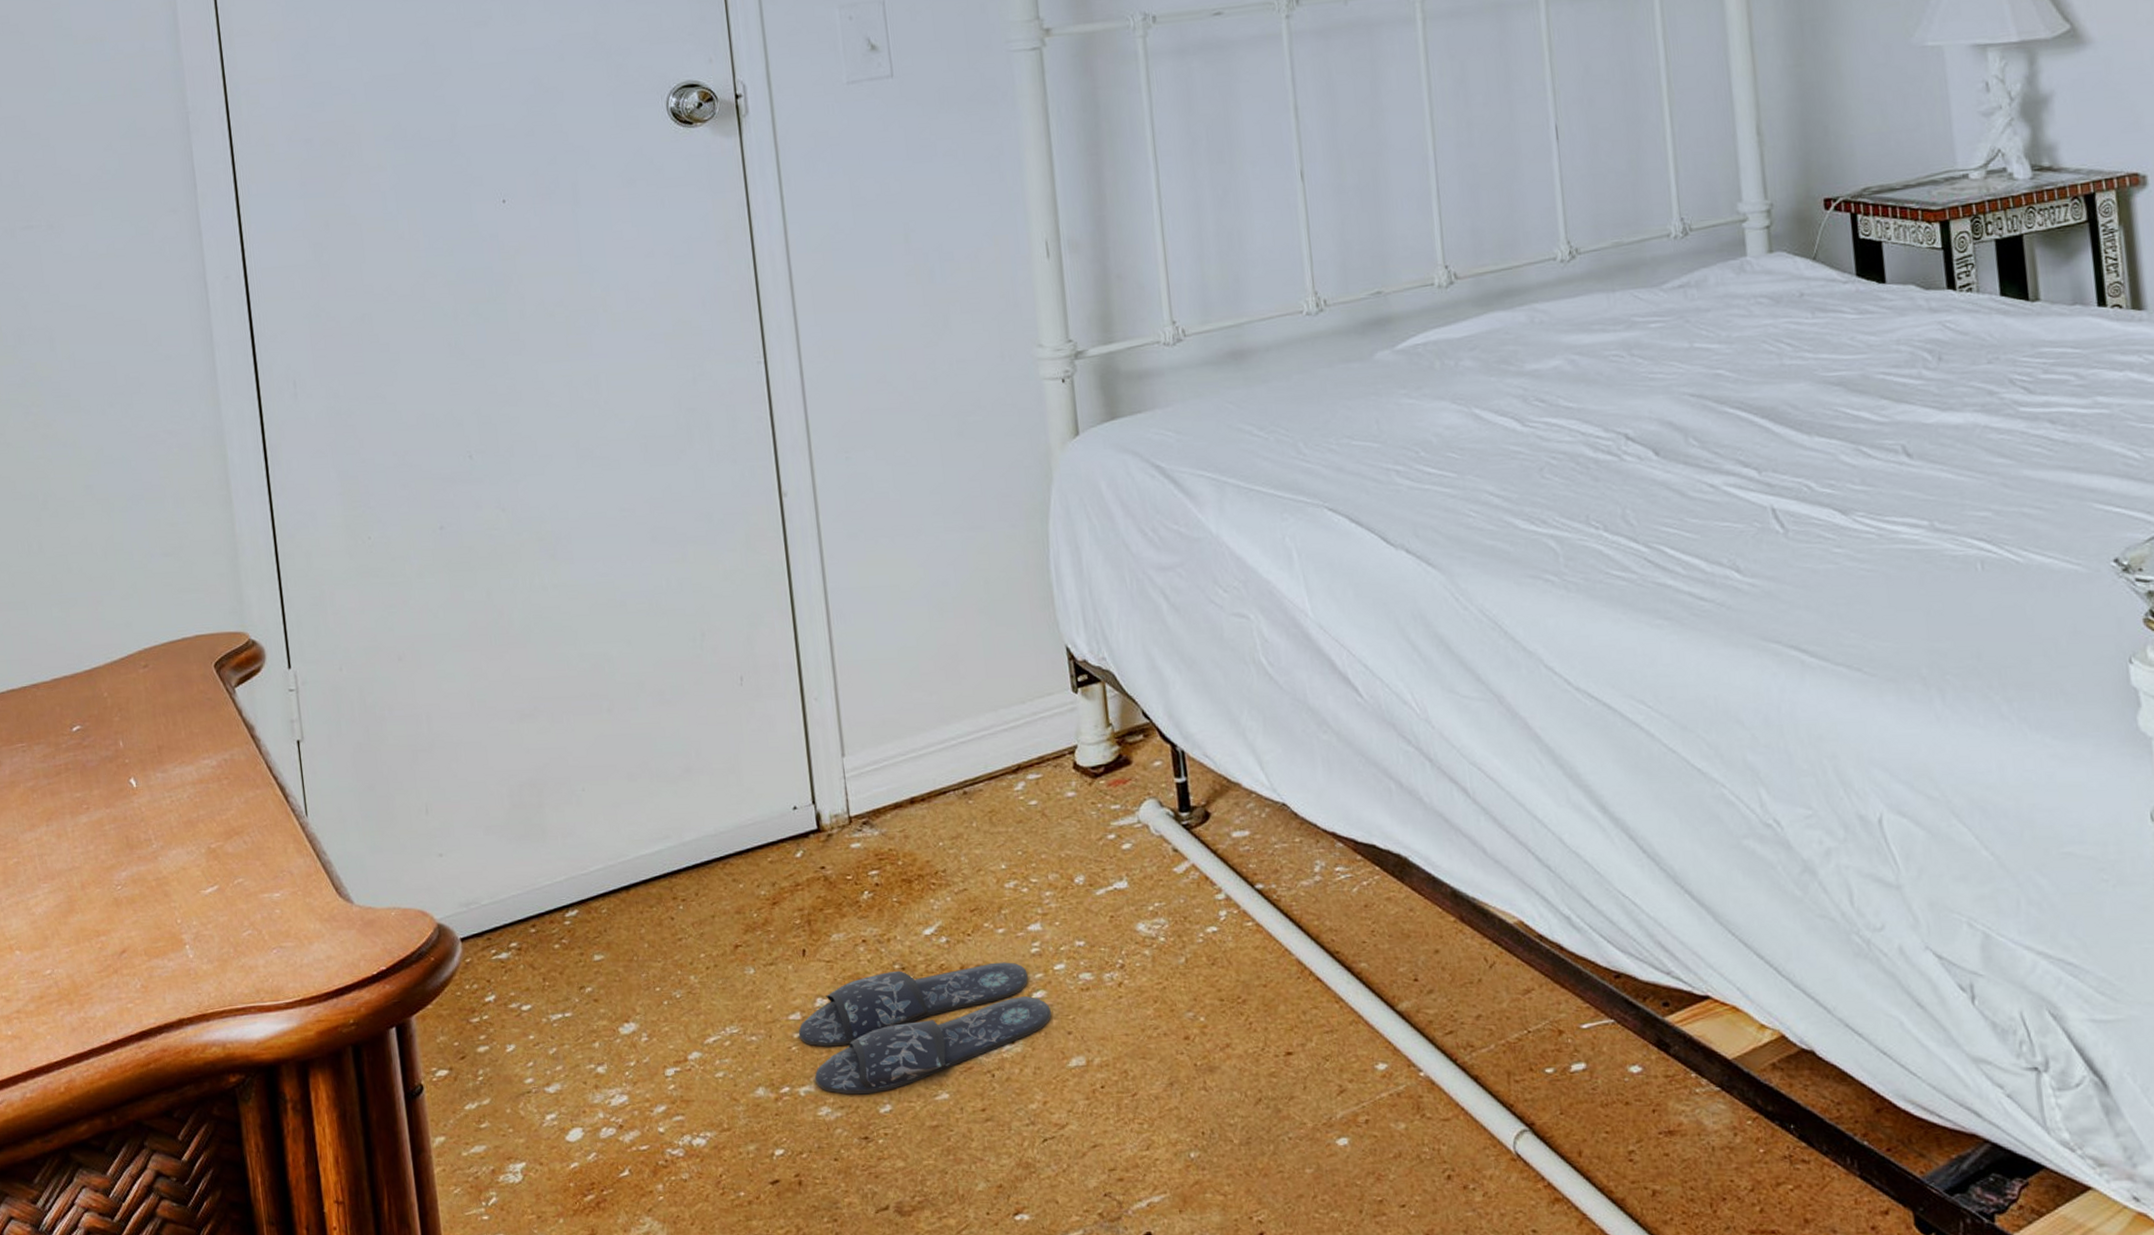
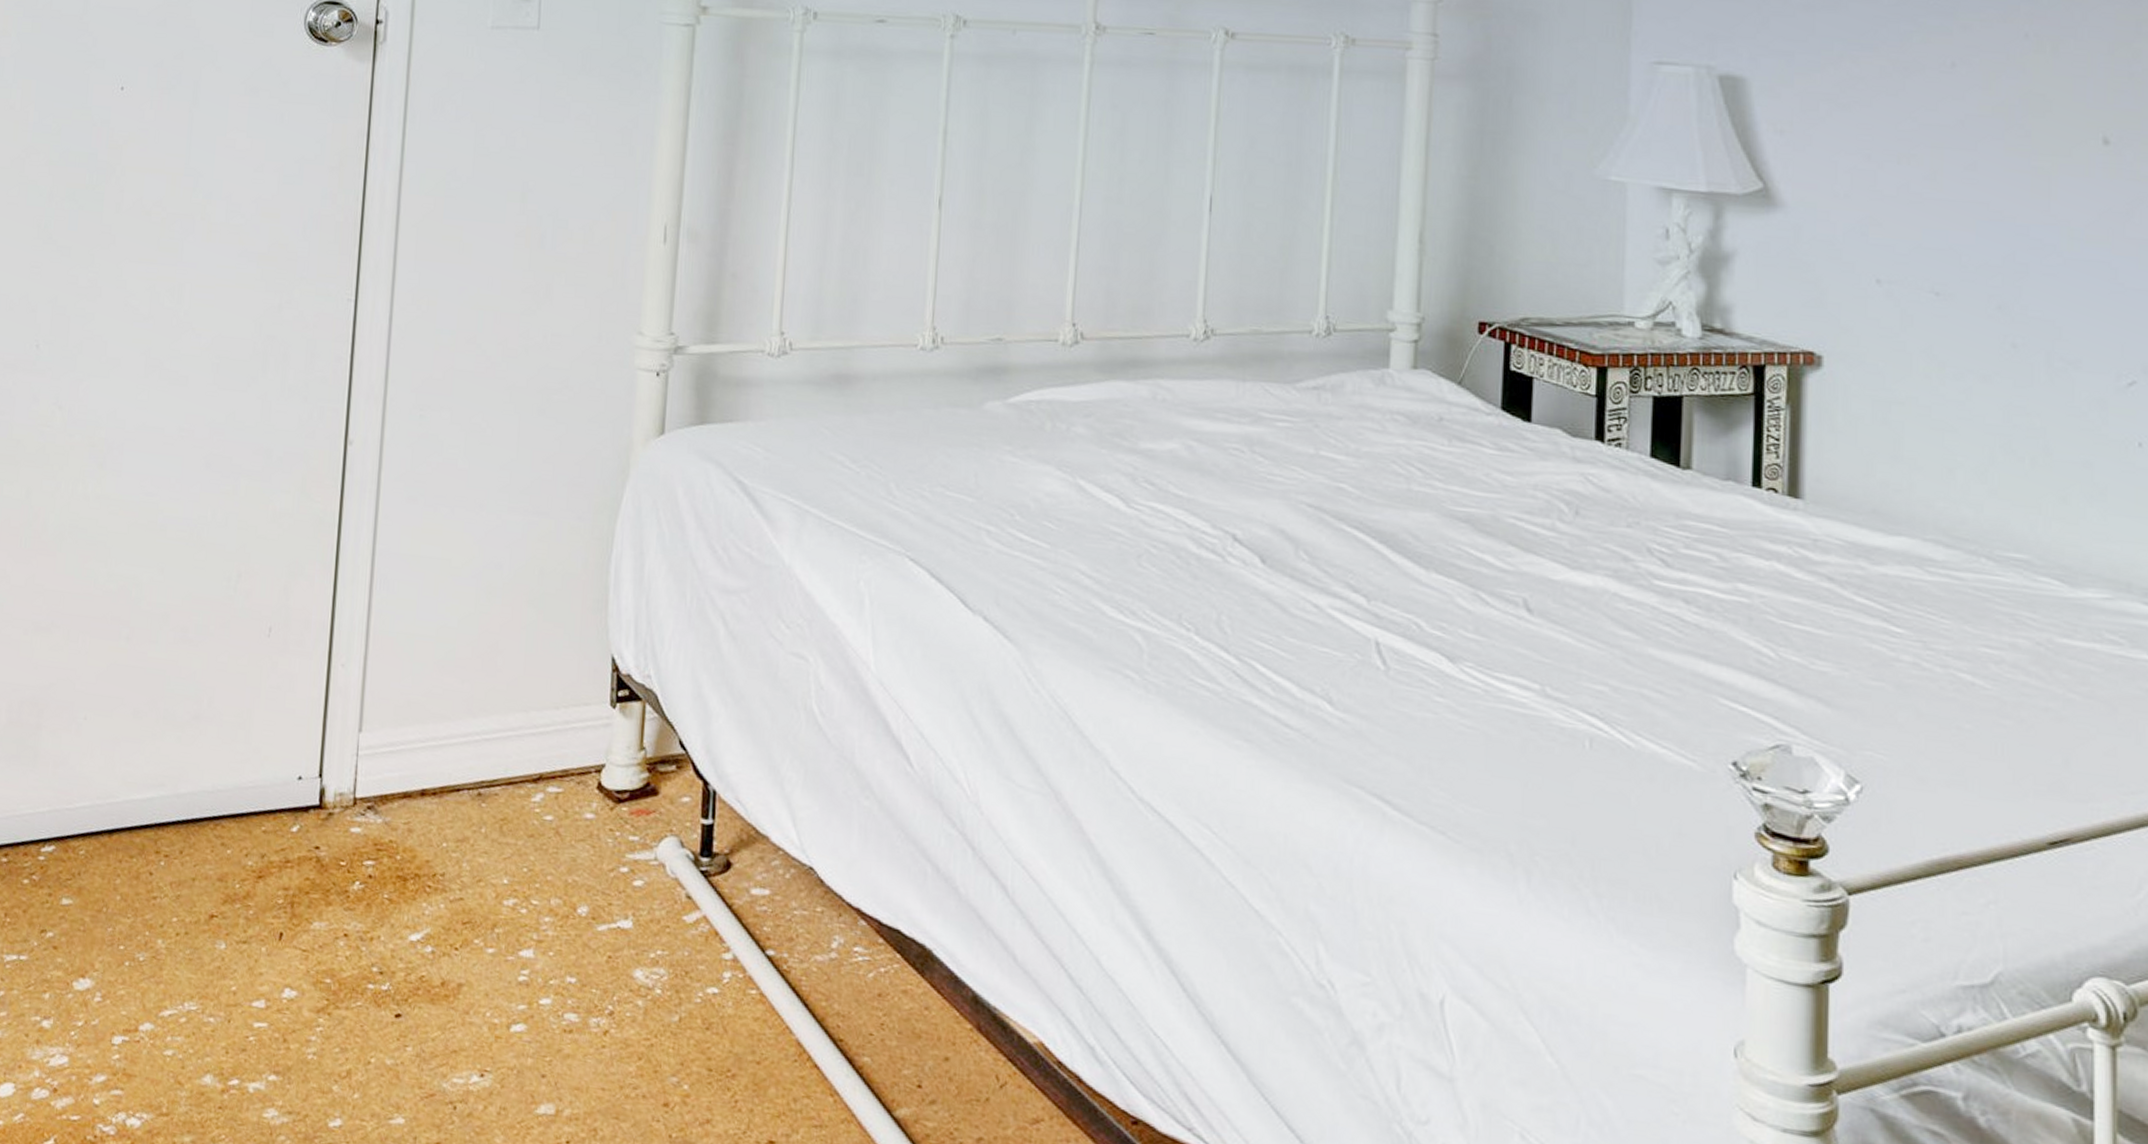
slippers: present [798,962,1051,1095] -> none [258,973,528,1104]

